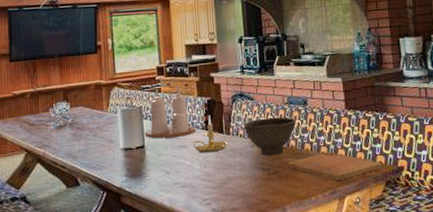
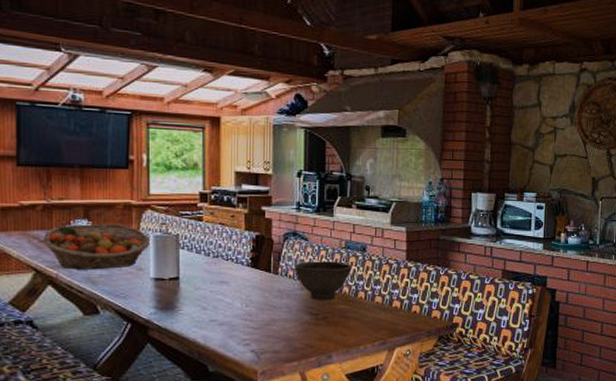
fruit basket: none [32,102,119,148] -> present [43,223,151,270]
condiment set: present [145,85,196,139] -> none [181,215,239,272]
candle holder: present [191,115,228,153] -> none [234,252,275,292]
cutting board: present [287,152,382,181] -> none [338,303,436,331]

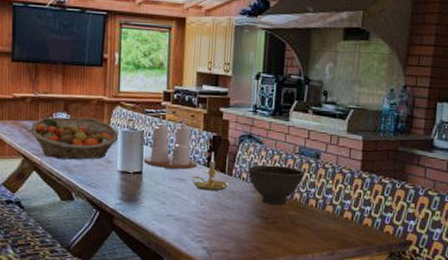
condiment set: none [181,215,239,272] -> present [144,115,197,170]
candle holder: none [234,252,275,292] -> present [191,152,229,191]

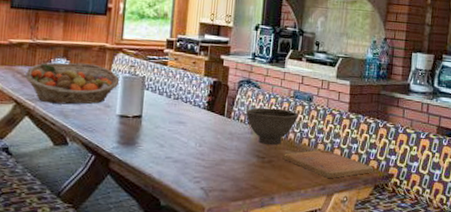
condiment set: present [144,115,197,170] -> none [144,61,197,113]
candle holder: present [191,152,229,191] -> none [190,96,228,133]
cutting board: none [288,212,389,243] -> present [282,150,373,178]

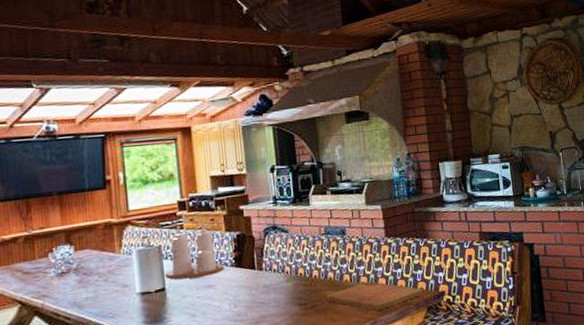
fruit basket: present [25,62,120,105] -> none [26,244,134,297]
condiment set: none [144,61,197,113] -> present [166,220,224,280]
bowl: present [246,107,299,145] -> none [278,248,334,290]

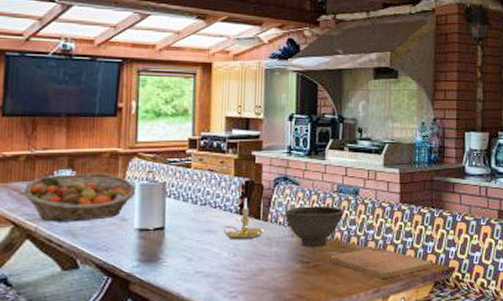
fruit basket: none [26,244,134,297] -> present [24,173,136,222]
condiment set: present [166,220,224,280] -> none [167,161,228,220]
candle holder: none [219,251,261,292] -> present [221,199,265,240]
bowl: none [278,248,334,290] -> present [285,206,344,247]

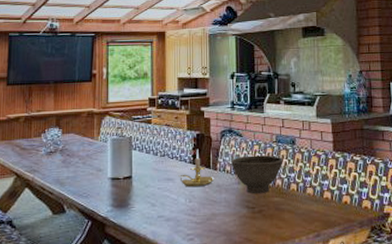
fruit basket: present [24,173,136,222] -> none [23,130,109,173]
cutting board: present [329,248,431,278] -> none [272,194,367,223]

